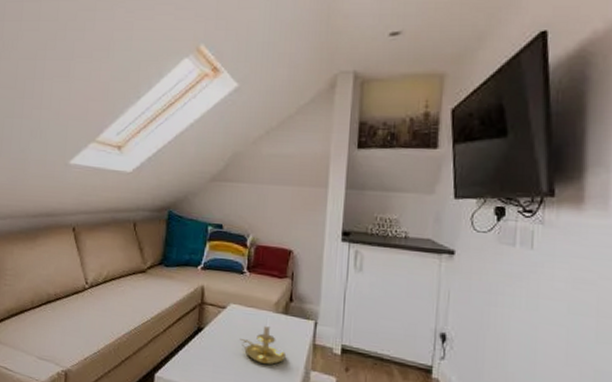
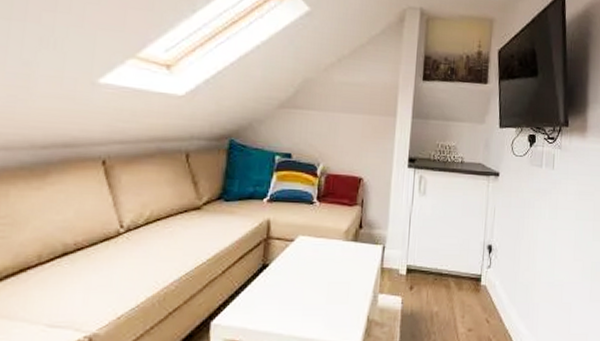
candle holder: present [239,316,286,365] -> none [308,245,355,293]

